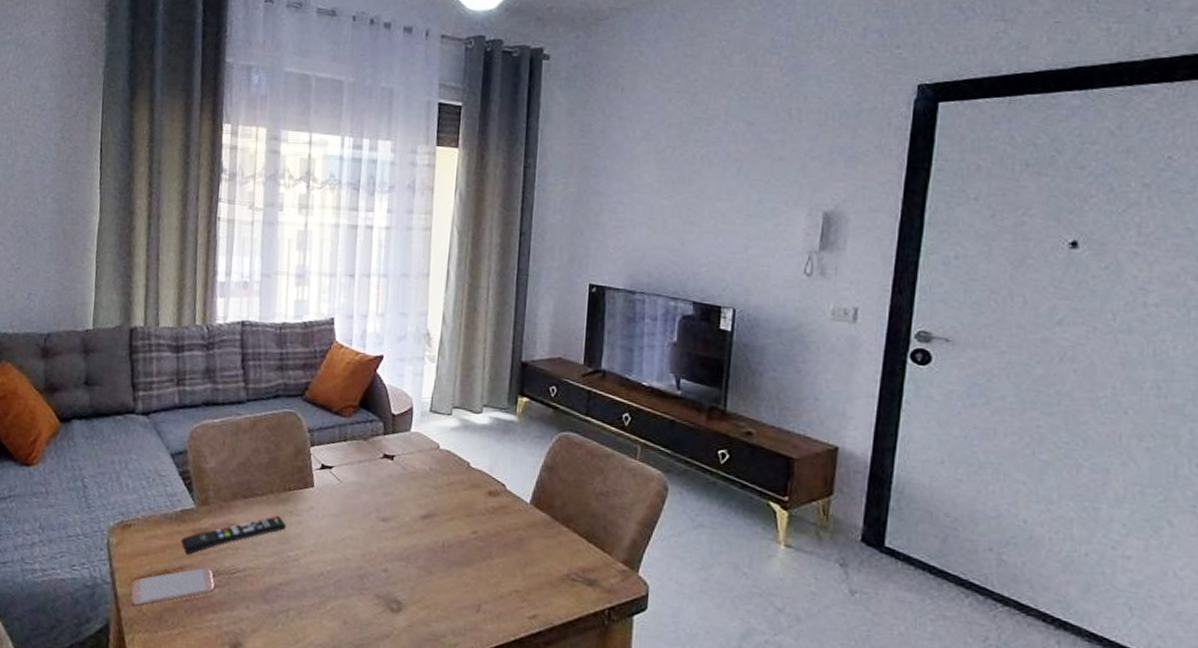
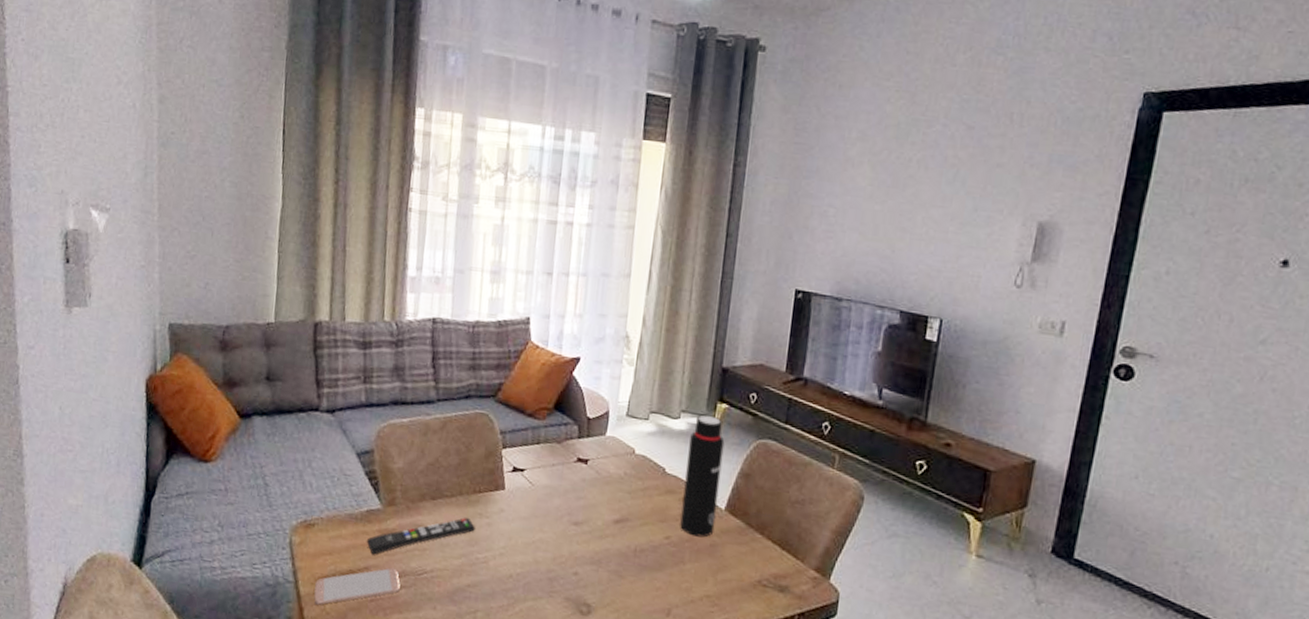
water bottle: none [486,409,527,532] -> present [680,415,725,538]

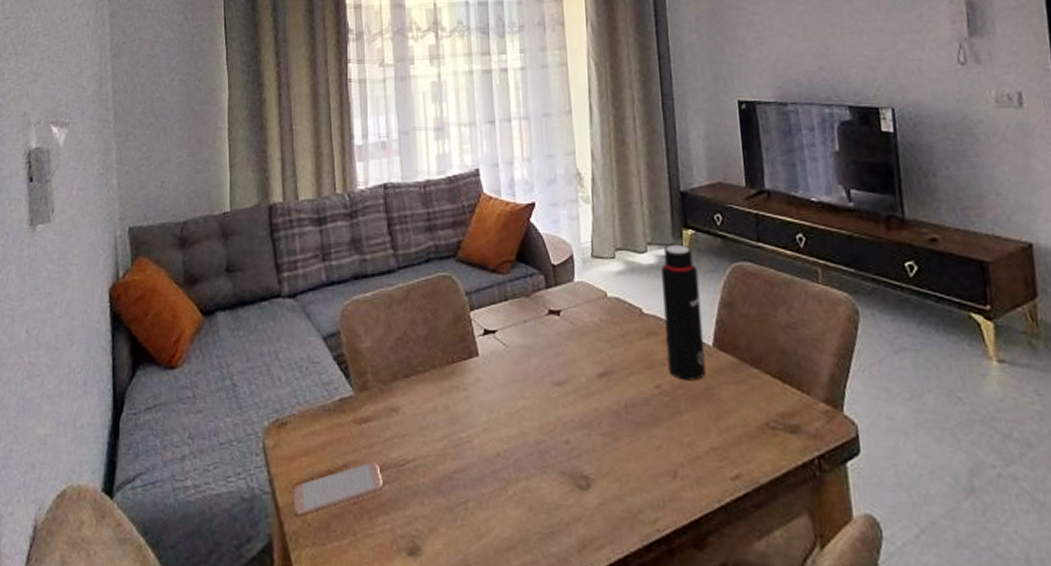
remote control: present [366,517,475,555] -> none [342,392,454,449]

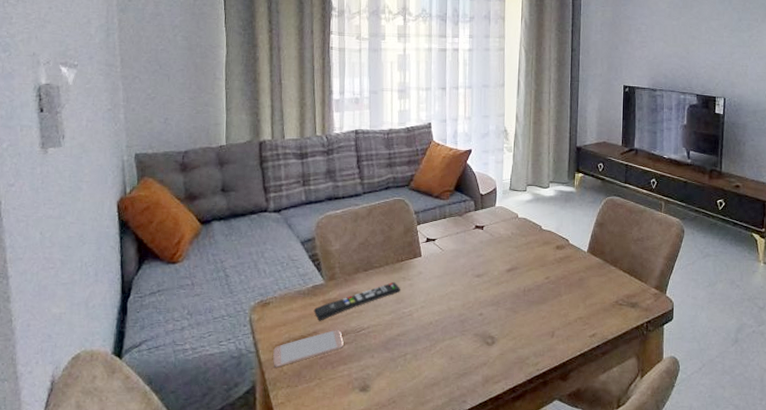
remote control: none [342,392,454,449] -> present [313,281,400,321]
water bottle: present [661,244,706,381] -> none [556,183,583,274]

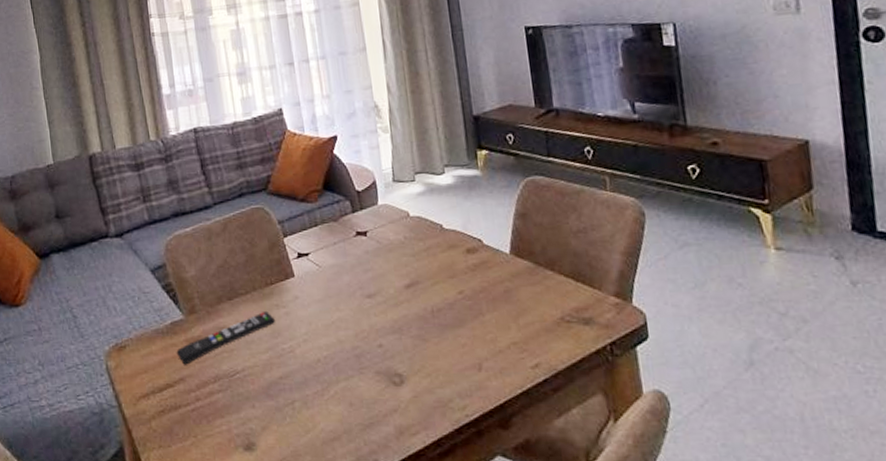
smartphone: present [273,329,344,367] -> none [137,374,217,424]

